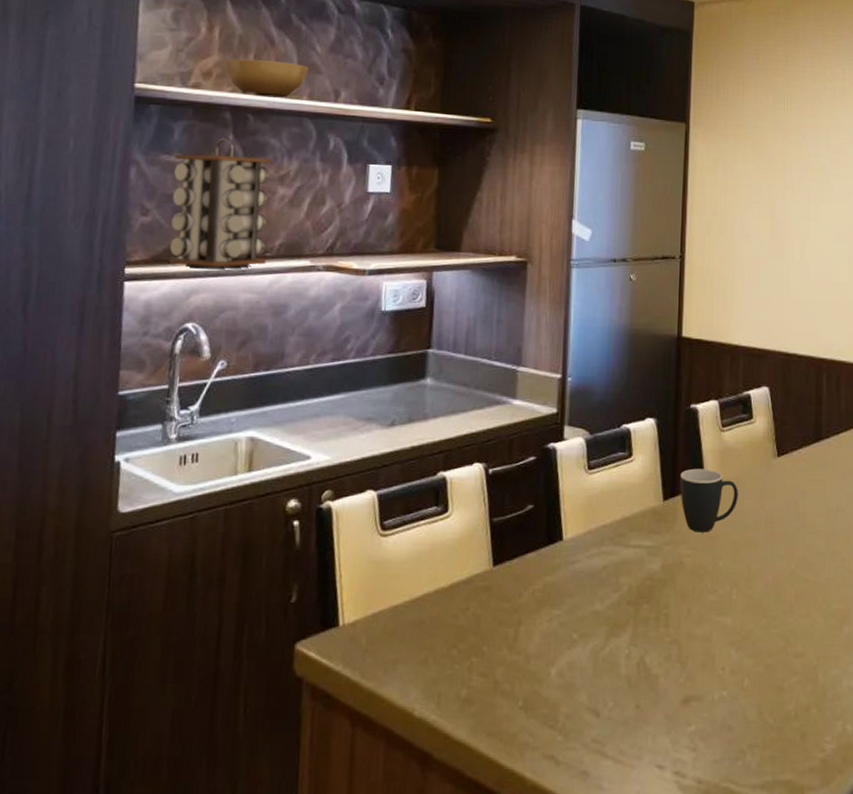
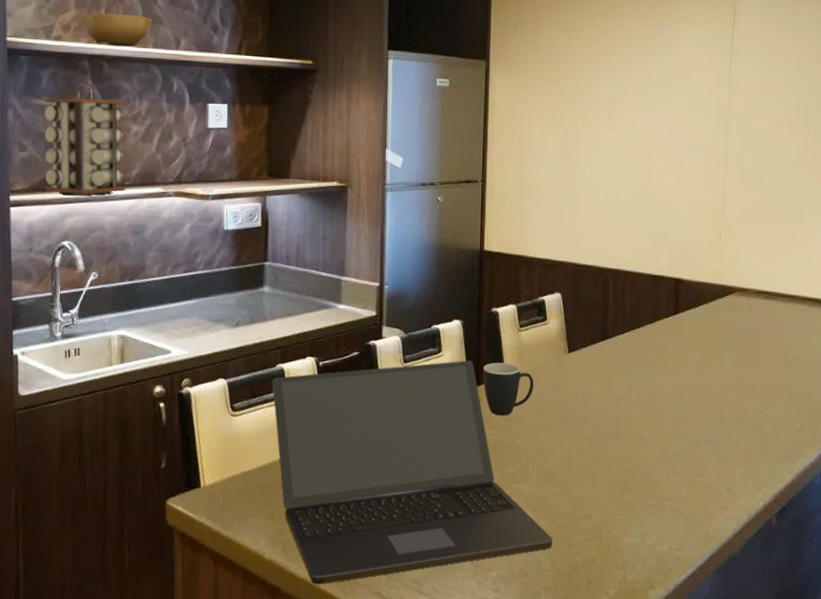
laptop: none [431,466,760,749] -> present [272,360,552,585]

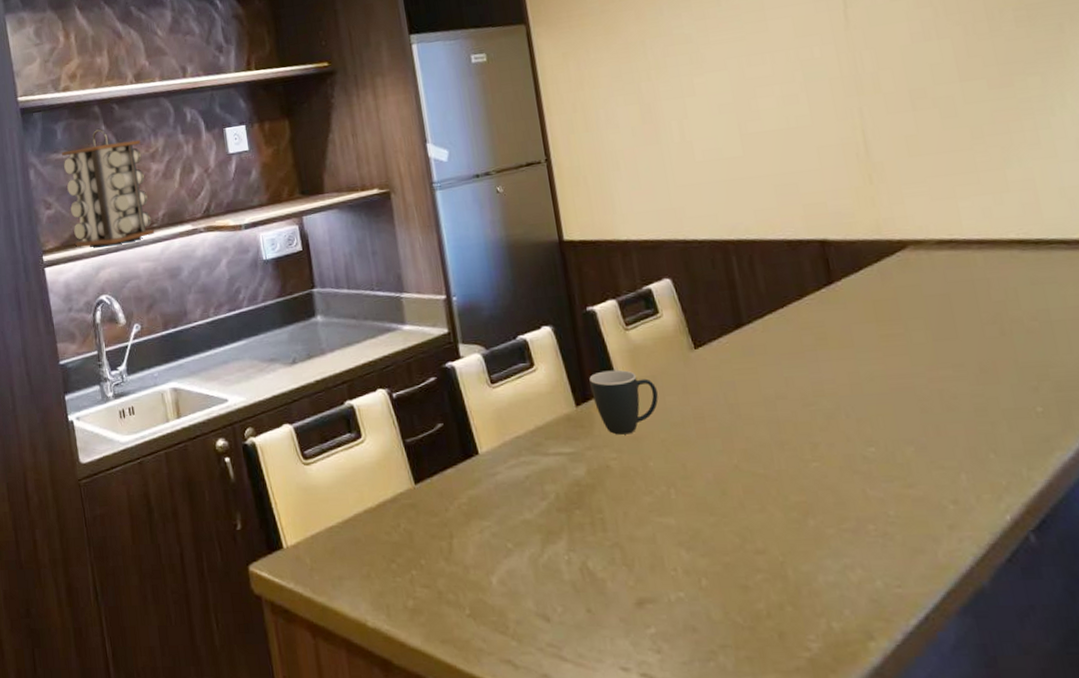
bowl: present [79,13,154,47] -> none [83,50,156,88]
laptop: present [272,360,552,585] -> none [342,372,722,655]

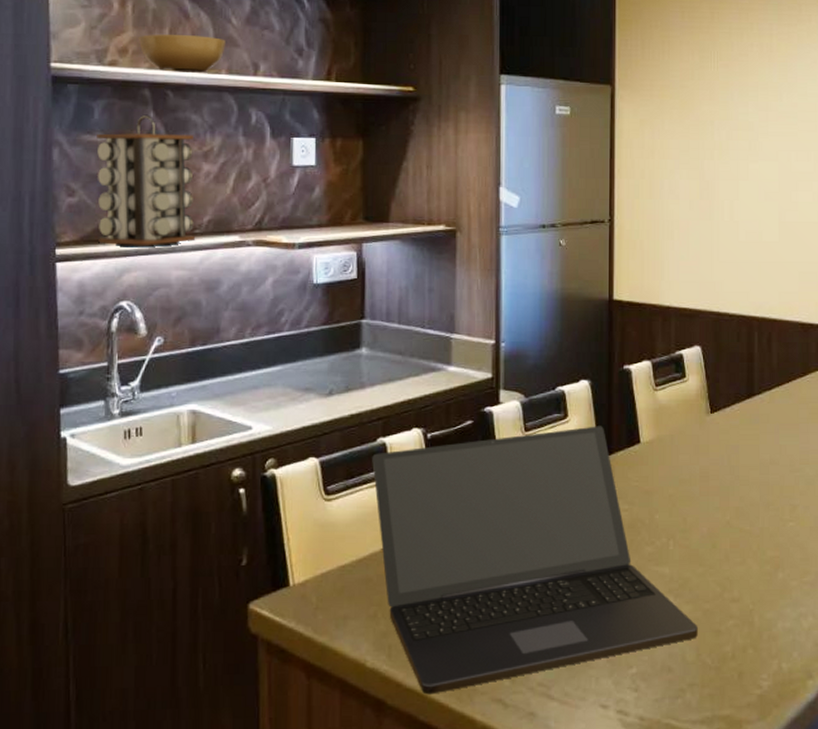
bowl: none [83,50,156,88] -> present [138,34,227,73]
laptop: none [342,372,722,655] -> present [372,426,698,695]
mug: present [589,369,658,435] -> none [615,427,673,488]

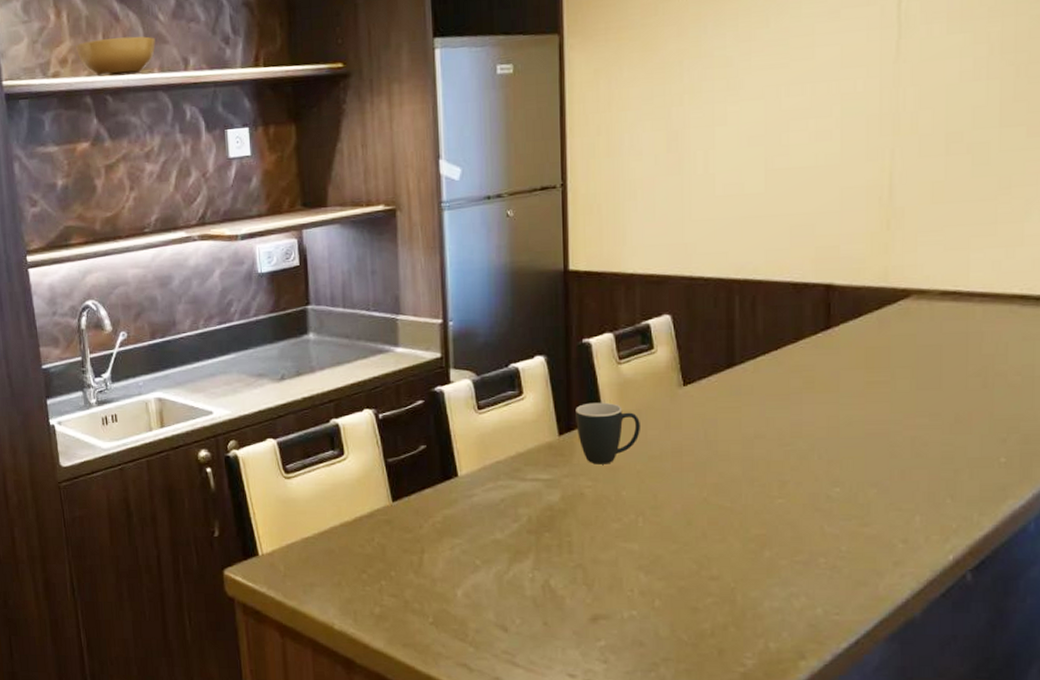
spice rack: present [97,114,196,247] -> none [49,121,146,250]
laptop: present [372,426,698,695] -> none [326,402,672,657]
mug: none [615,427,673,488] -> present [575,402,640,464]

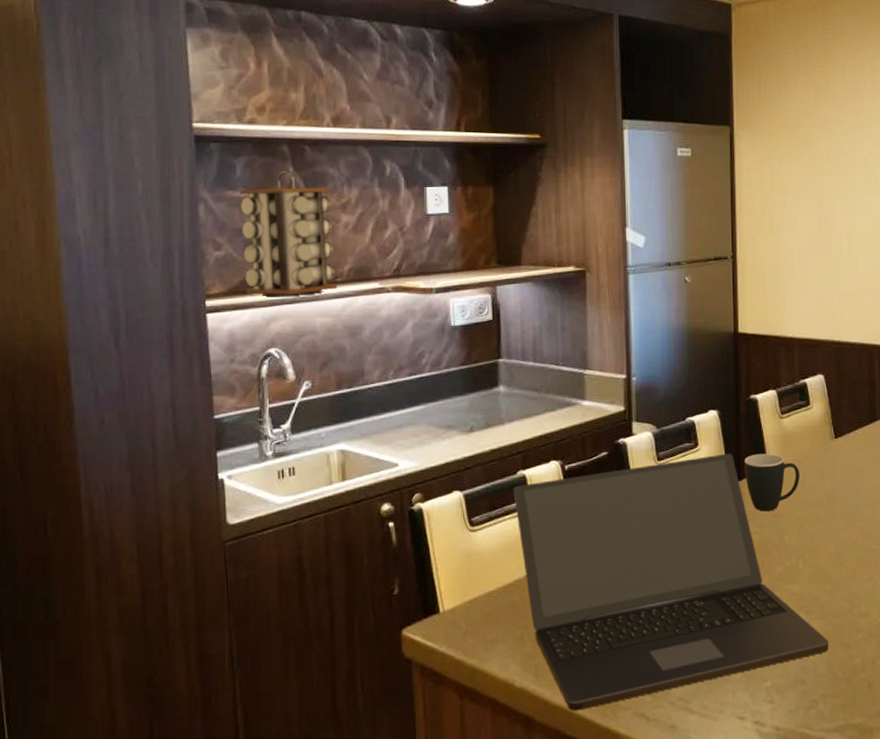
spice rack: none [49,121,146,250] -> present [240,169,338,296]
bowl: present [75,36,156,77] -> none [275,92,360,128]
laptop: none [326,402,672,657] -> present [513,453,829,711]

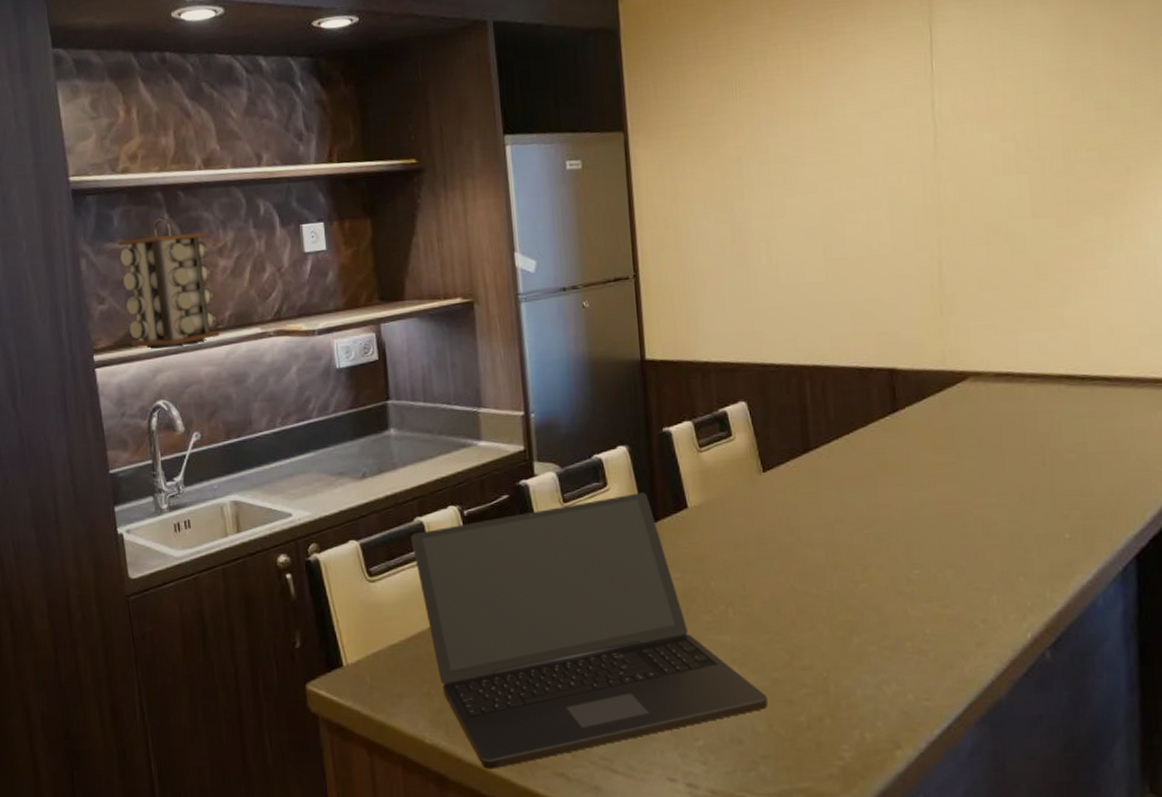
mug: present [744,453,800,512] -> none [660,491,724,555]

